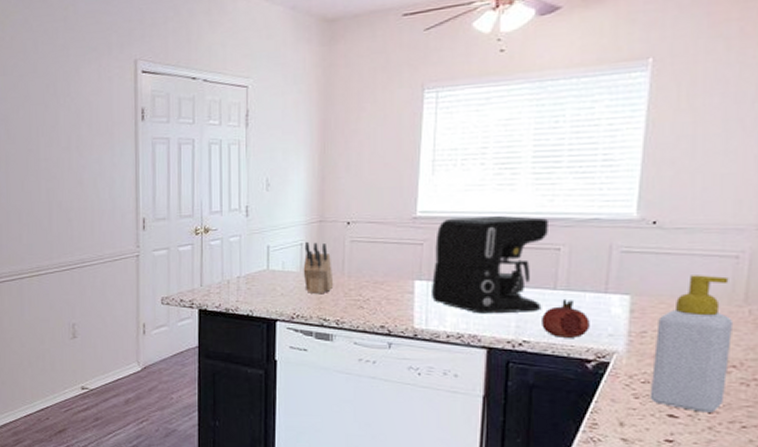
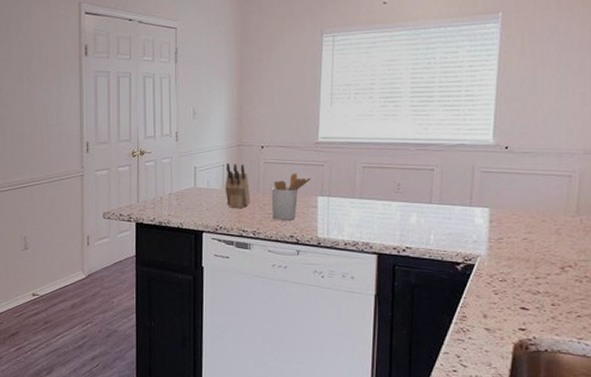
utensil holder: none [359,253,407,308] -> present [272,173,311,220]
coffee maker: present [432,216,548,314] -> none [332,142,424,225]
fruit: present [542,298,590,338] -> none [421,211,458,244]
soap bottle: present [649,275,734,413] -> none [506,191,569,305]

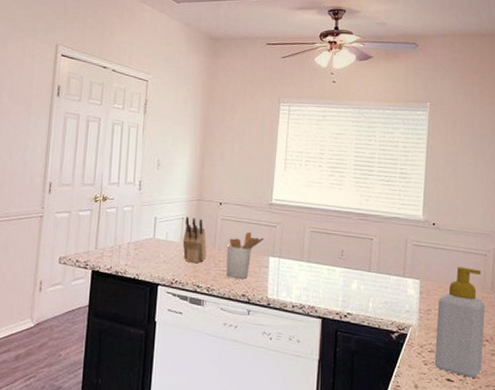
soap bottle: none [506,191,569,305] -> present [434,267,486,378]

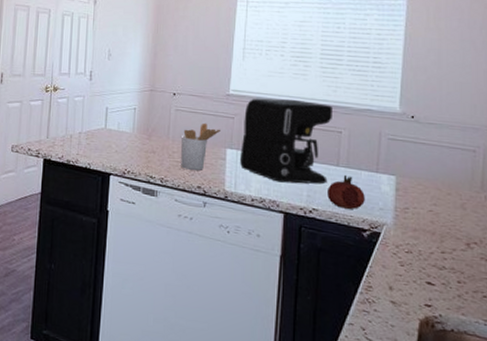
knife block: present [182,216,207,263] -> none [135,106,161,153]
coffee maker: none [282,207,365,290] -> present [240,98,332,184]
fruit: none [361,279,393,312] -> present [328,174,365,209]
soap bottle: present [434,267,486,378] -> none [412,163,474,283]

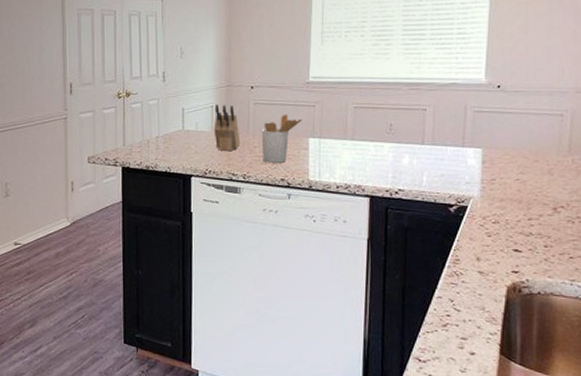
knife block: none [135,106,161,153] -> present [214,104,241,151]
coffee maker: present [240,98,332,184] -> none [323,81,416,167]
fruit: present [328,174,365,209] -> none [413,152,451,186]

